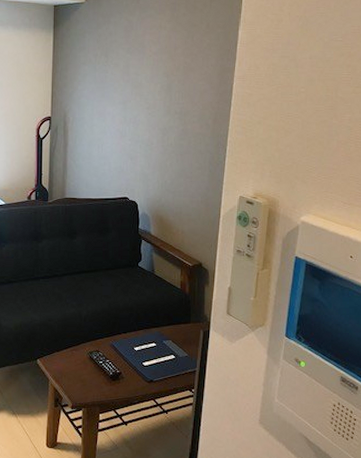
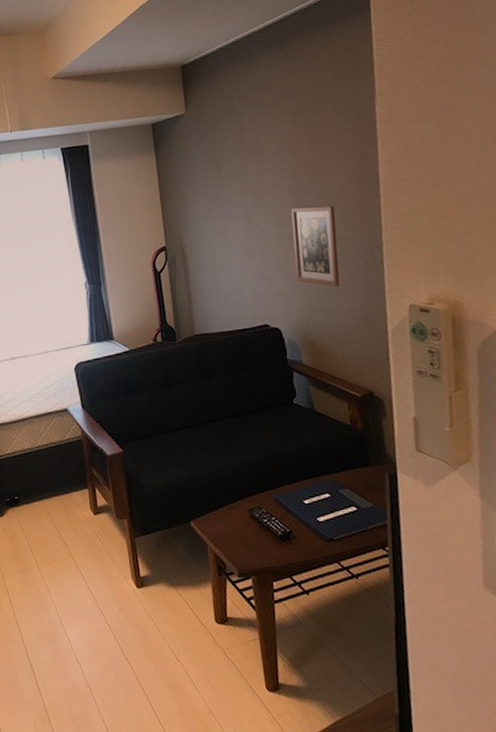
picture frame: none [156,102,195,174] -> present [290,205,340,287]

